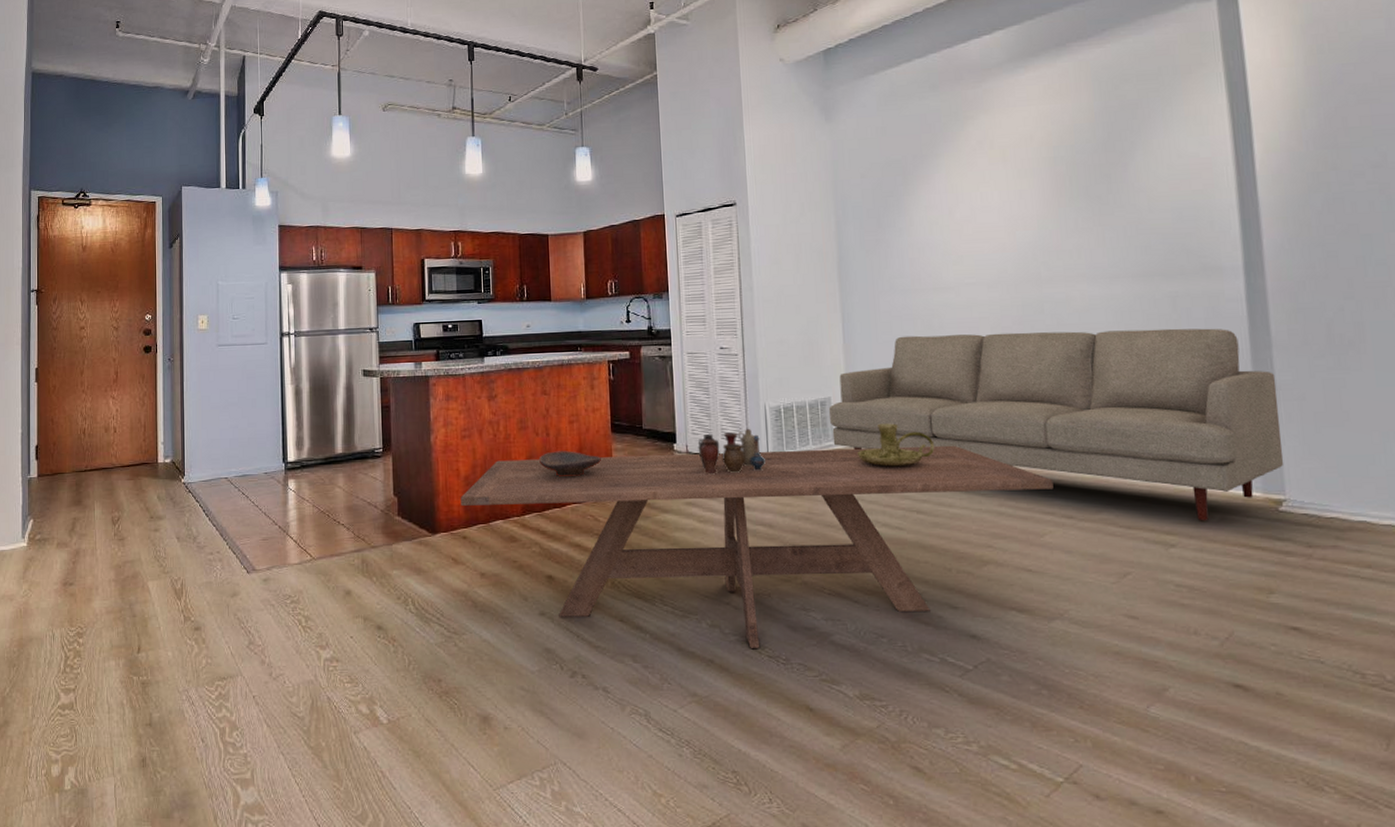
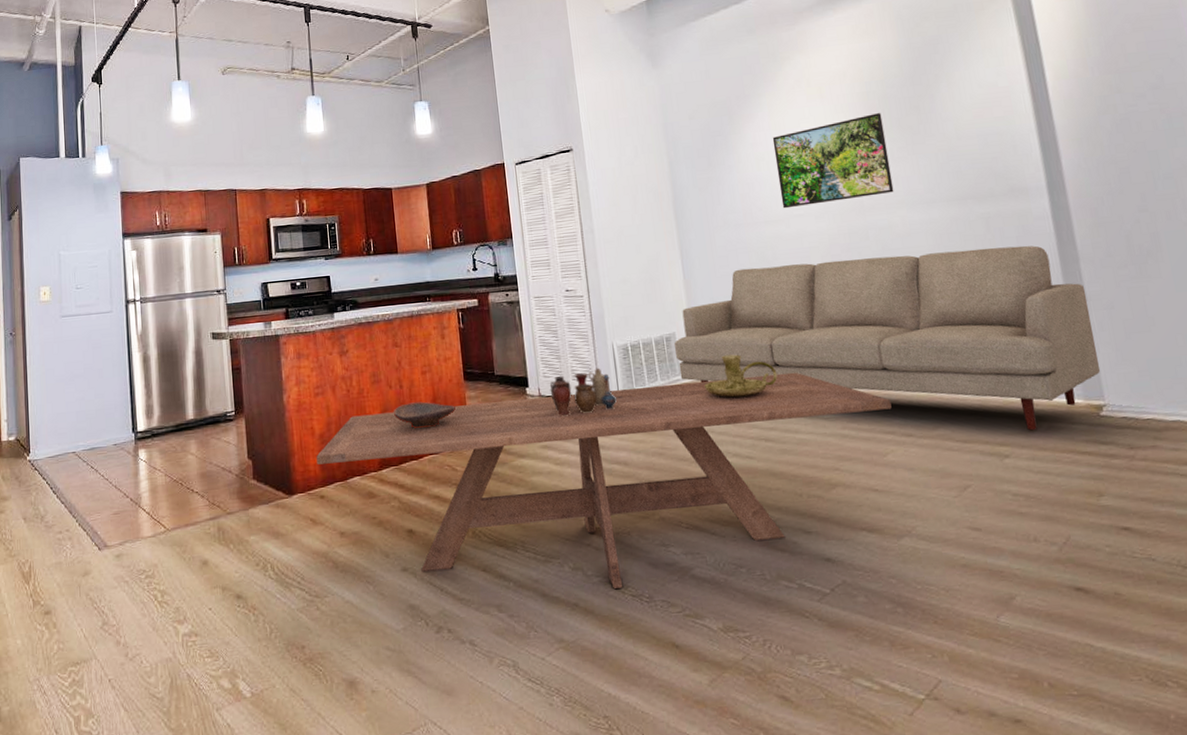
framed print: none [948,180,1075,276] -> present [772,113,894,209]

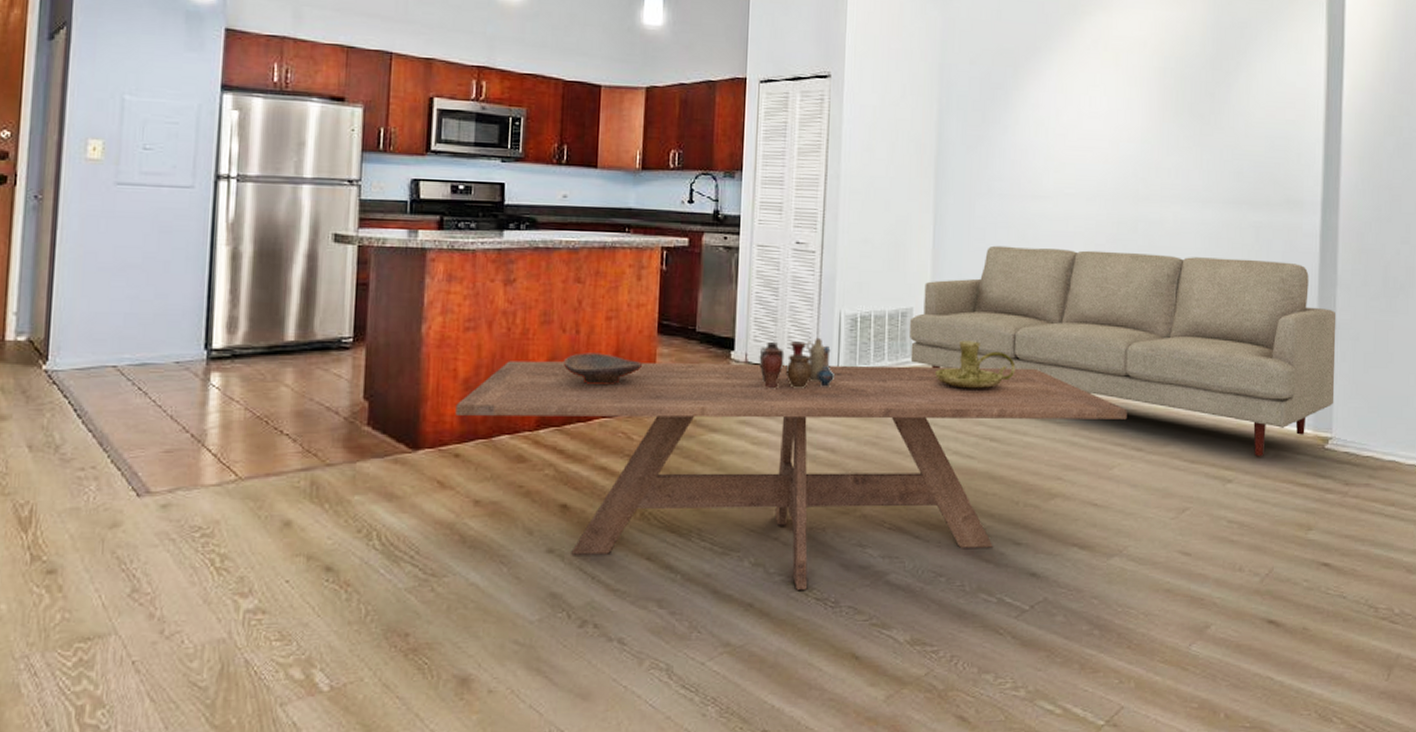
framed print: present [772,113,894,209] -> none [1054,93,1175,185]

